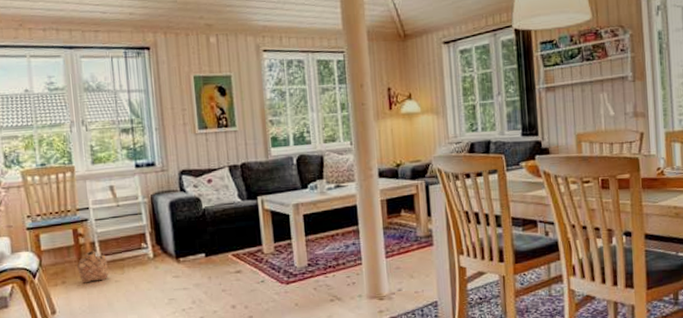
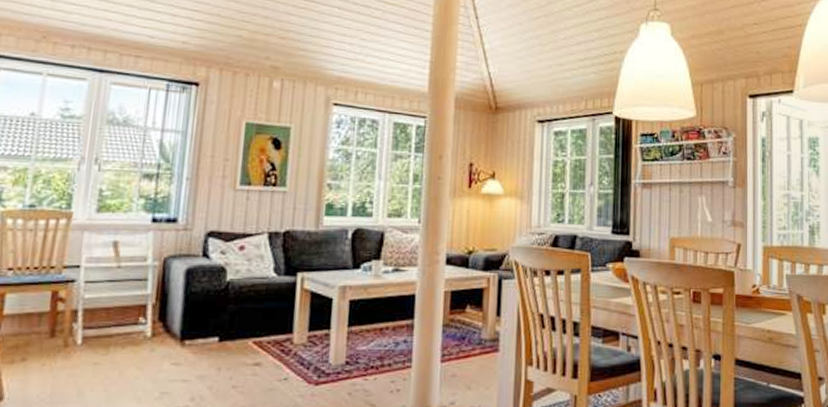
basket: present [77,250,109,284] -> none [46,321,90,363]

